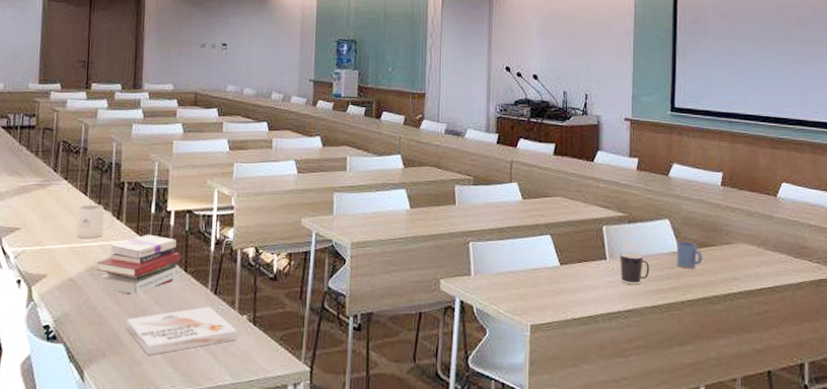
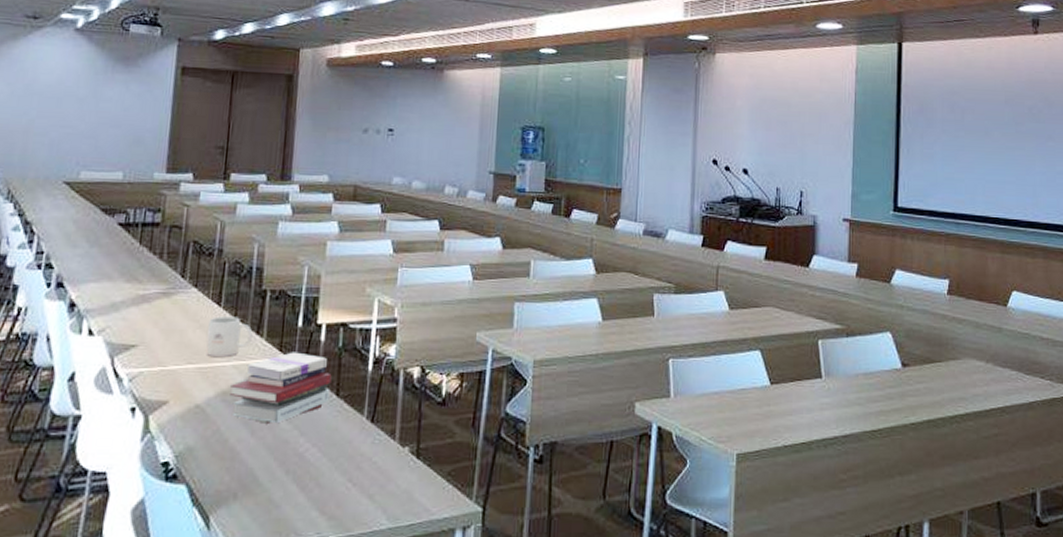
book: present [125,306,238,355] -> none [262,436,398,496]
mug: present [620,253,650,285] -> none [837,370,869,407]
mug: present [677,242,703,269] -> none [899,357,927,388]

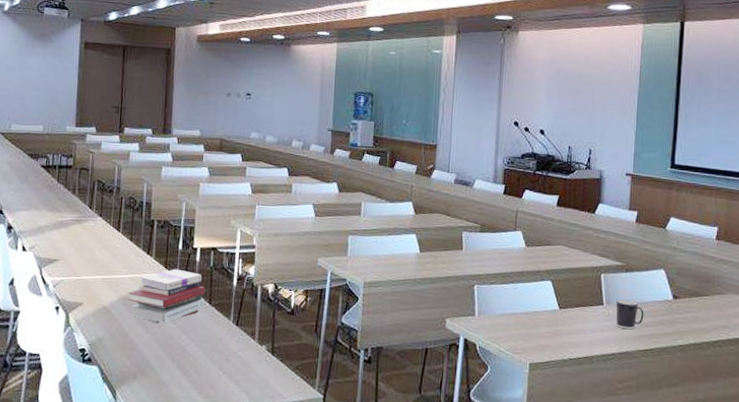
mug: present [206,316,253,358] -> none [109,239,145,271]
mug: none [837,370,869,407] -> present [616,299,644,330]

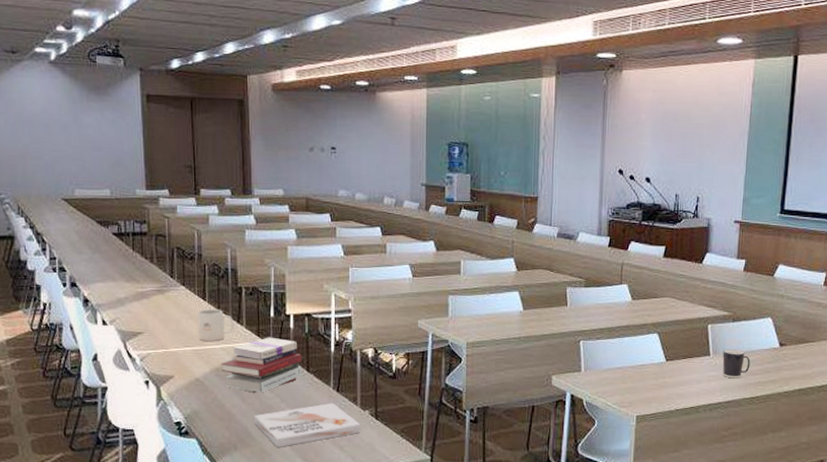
mug: none [109,239,145,271] -> present [197,309,235,342]
book: none [154,336,257,379] -> present [254,402,361,447]

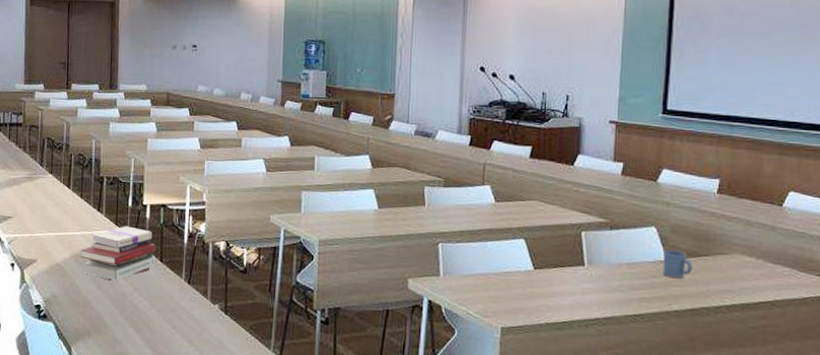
mug: present [197,309,235,342] -> none [61,196,95,229]
book: present [254,402,361,447] -> none [107,294,210,337]
mug: present [722,349,750,379] -> none [599,259,632,293]
mug: none [776,338,801,363] -> present [663,250,693,279]

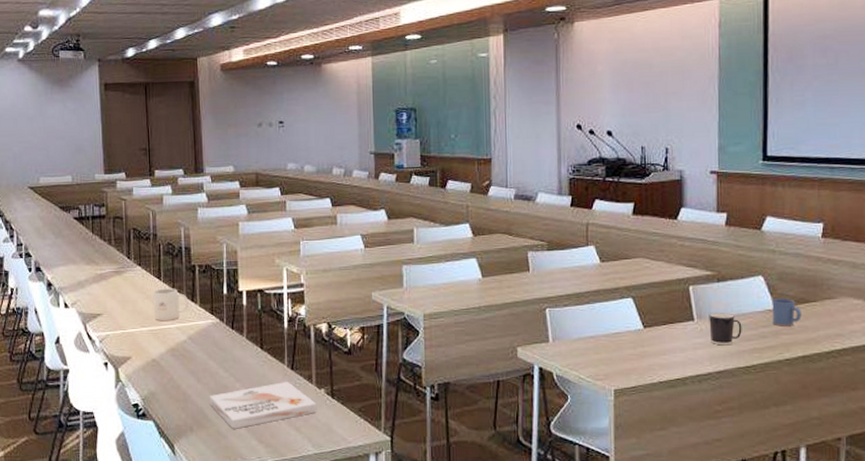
mug: none [61,196,95,229] -> present [153,288,189,322]
books: present [81,226,156,281] -> none [177,315,256,373]
book: none [107,294,210,337] -> present [209,381,317,429]
mug: none [599,259,632,293] -> present [709,313,742,346]

